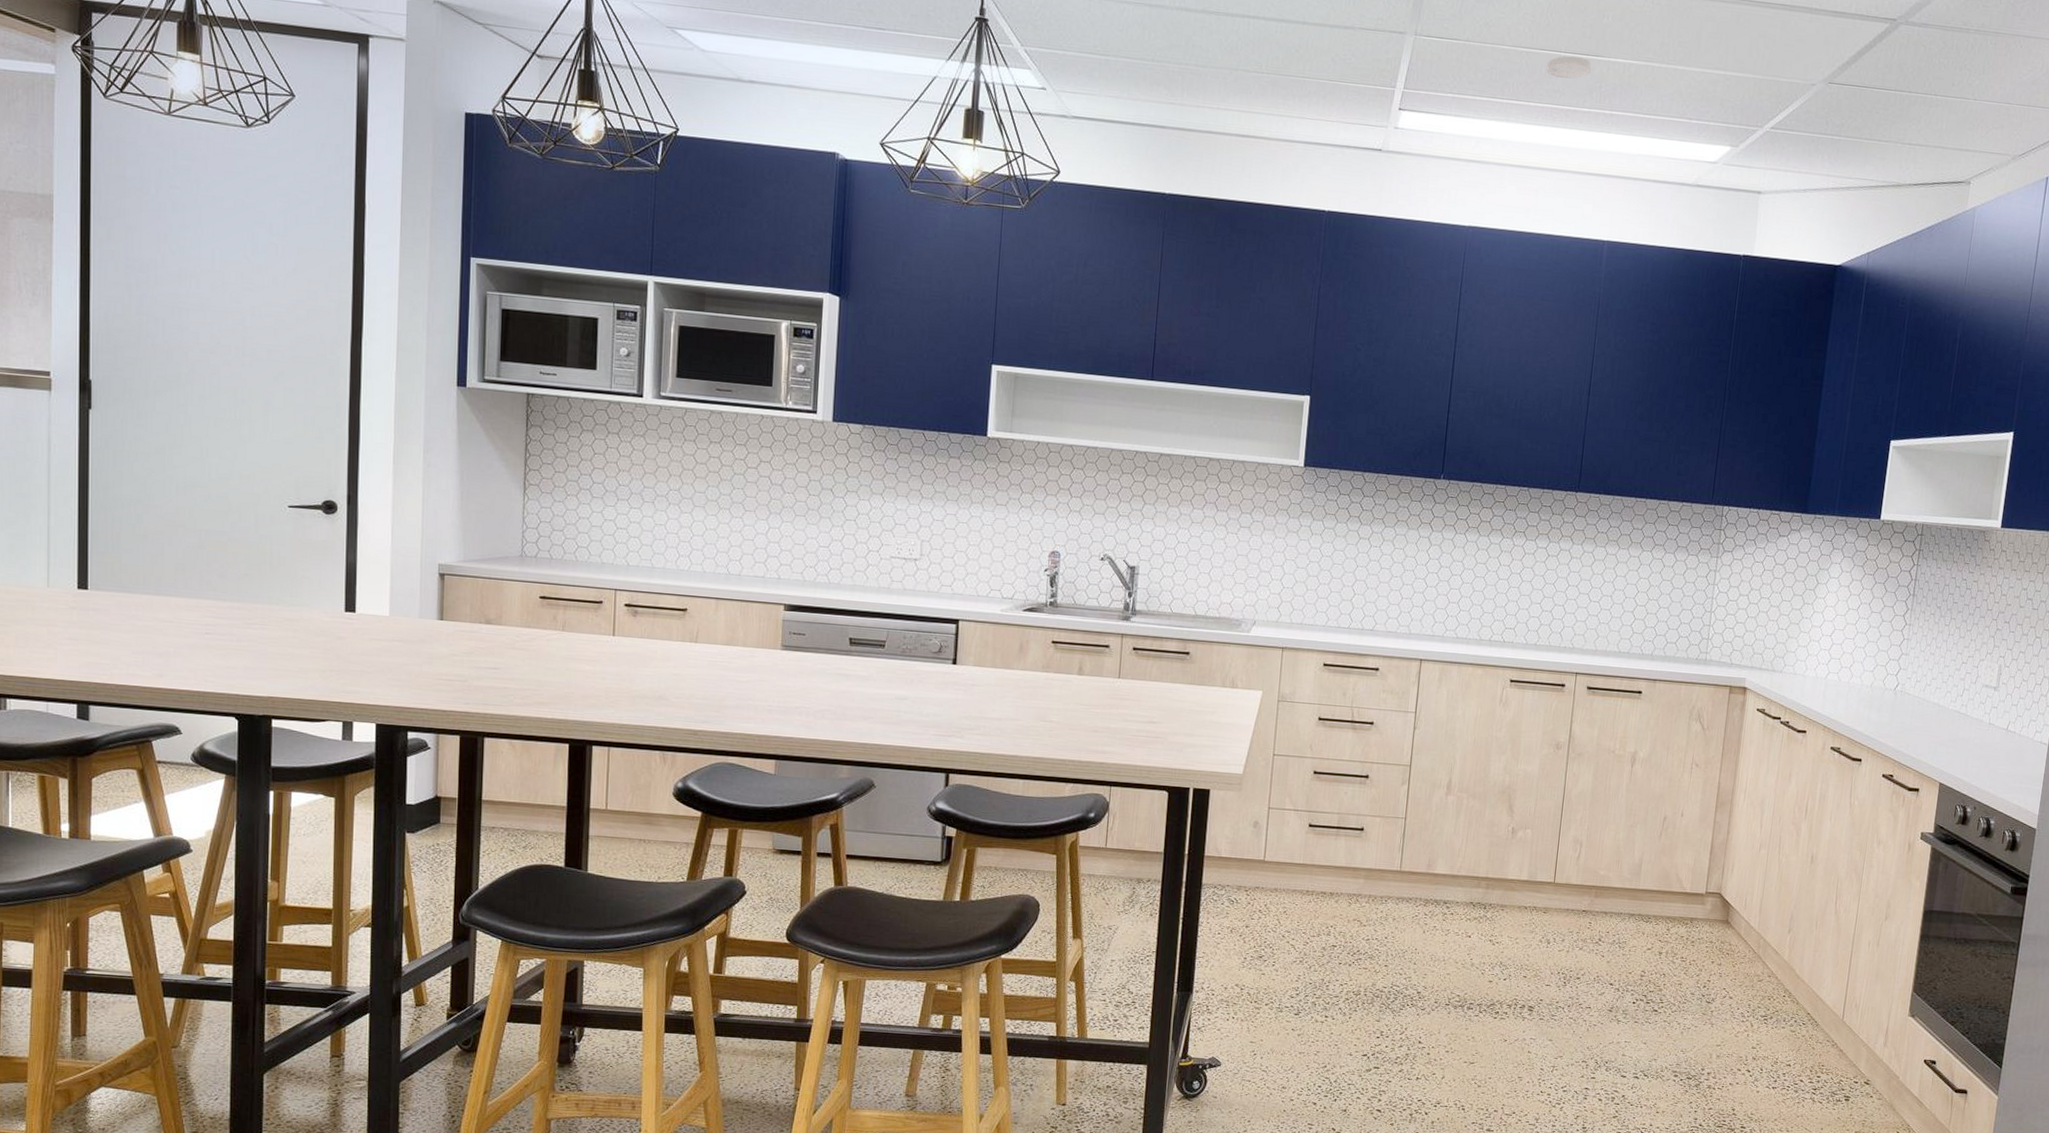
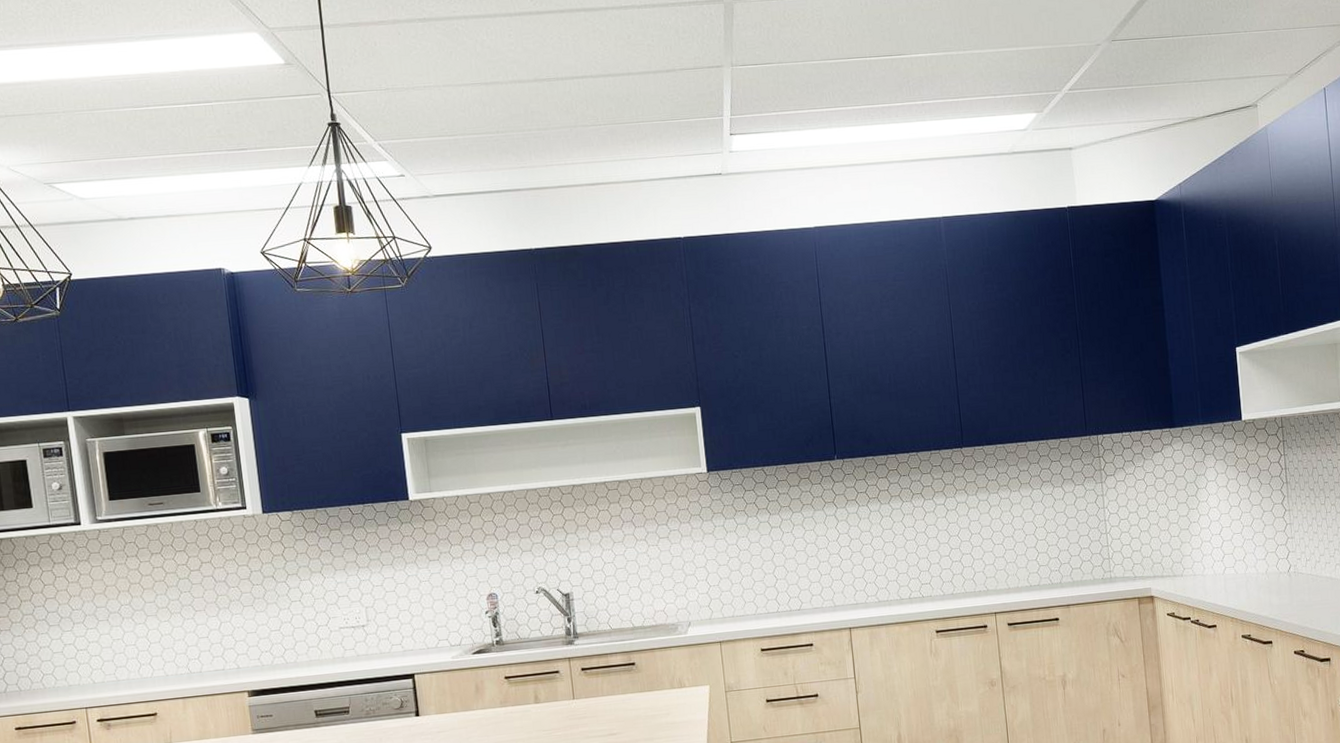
smoke detector: present [1546,56,1592,79] -> none [855,59,897,81]

